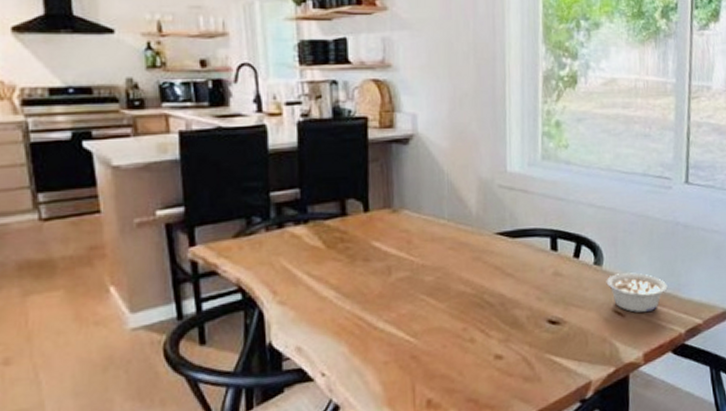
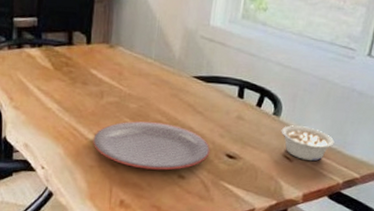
plate: none [384,293,528,355] -> present [93,121,210,171]

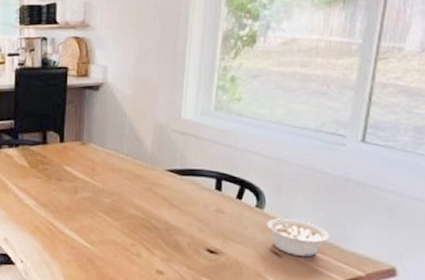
plate: present [93,121,210,171] -> none [69,215,189,266]

